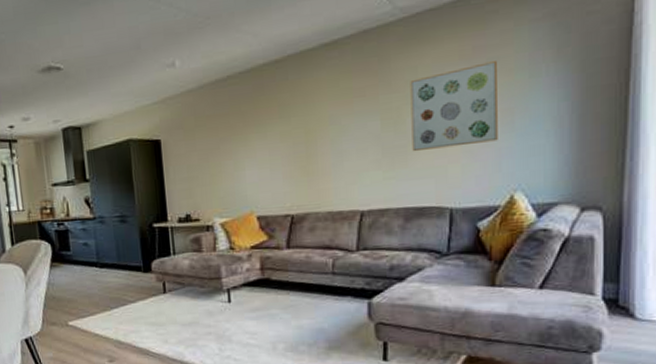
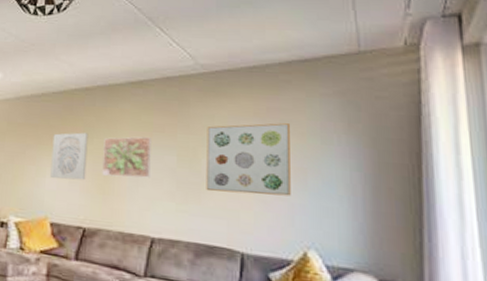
wall art: none [247,112,288,170] -> present [50,132,89,181]
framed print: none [302,105,354,156] -> present [102,137,151,178]

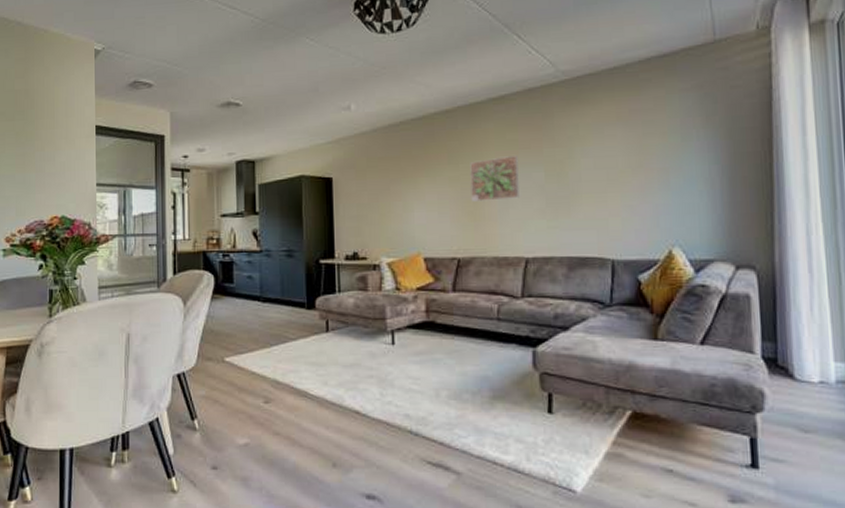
wall art: present [50,132,89,181] -> none [417,159,455,212]
wall art: present [206,123,291,196] -> none [572,124,655,204]

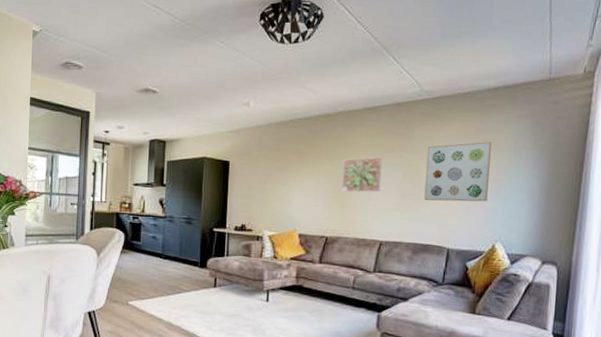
wall art: none [572,124,655,204] -> present [424,142,491,202]

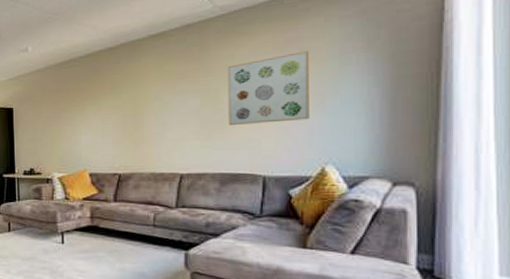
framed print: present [341,157,382,193] -> none [131,85,176,126]

